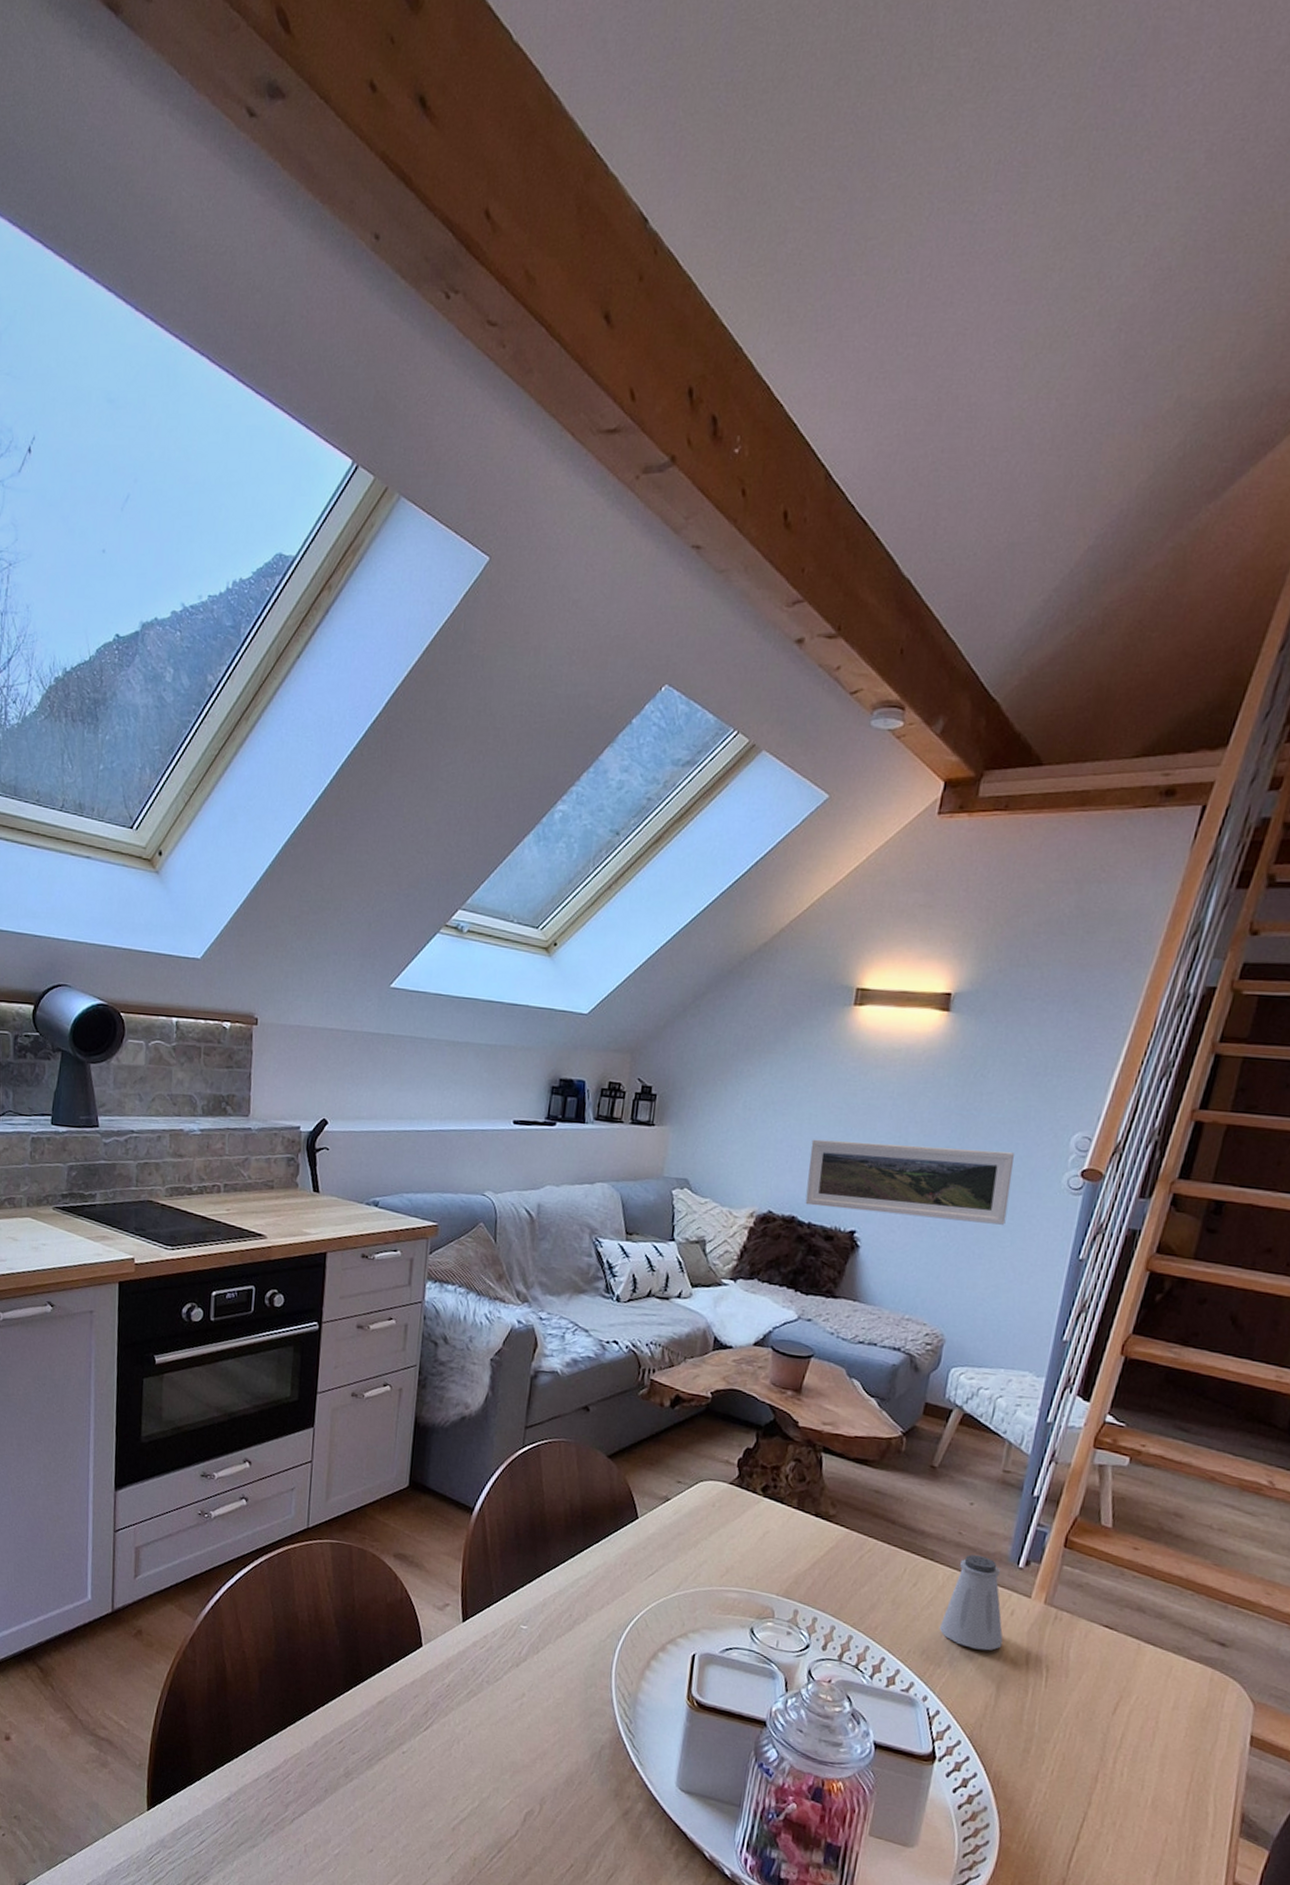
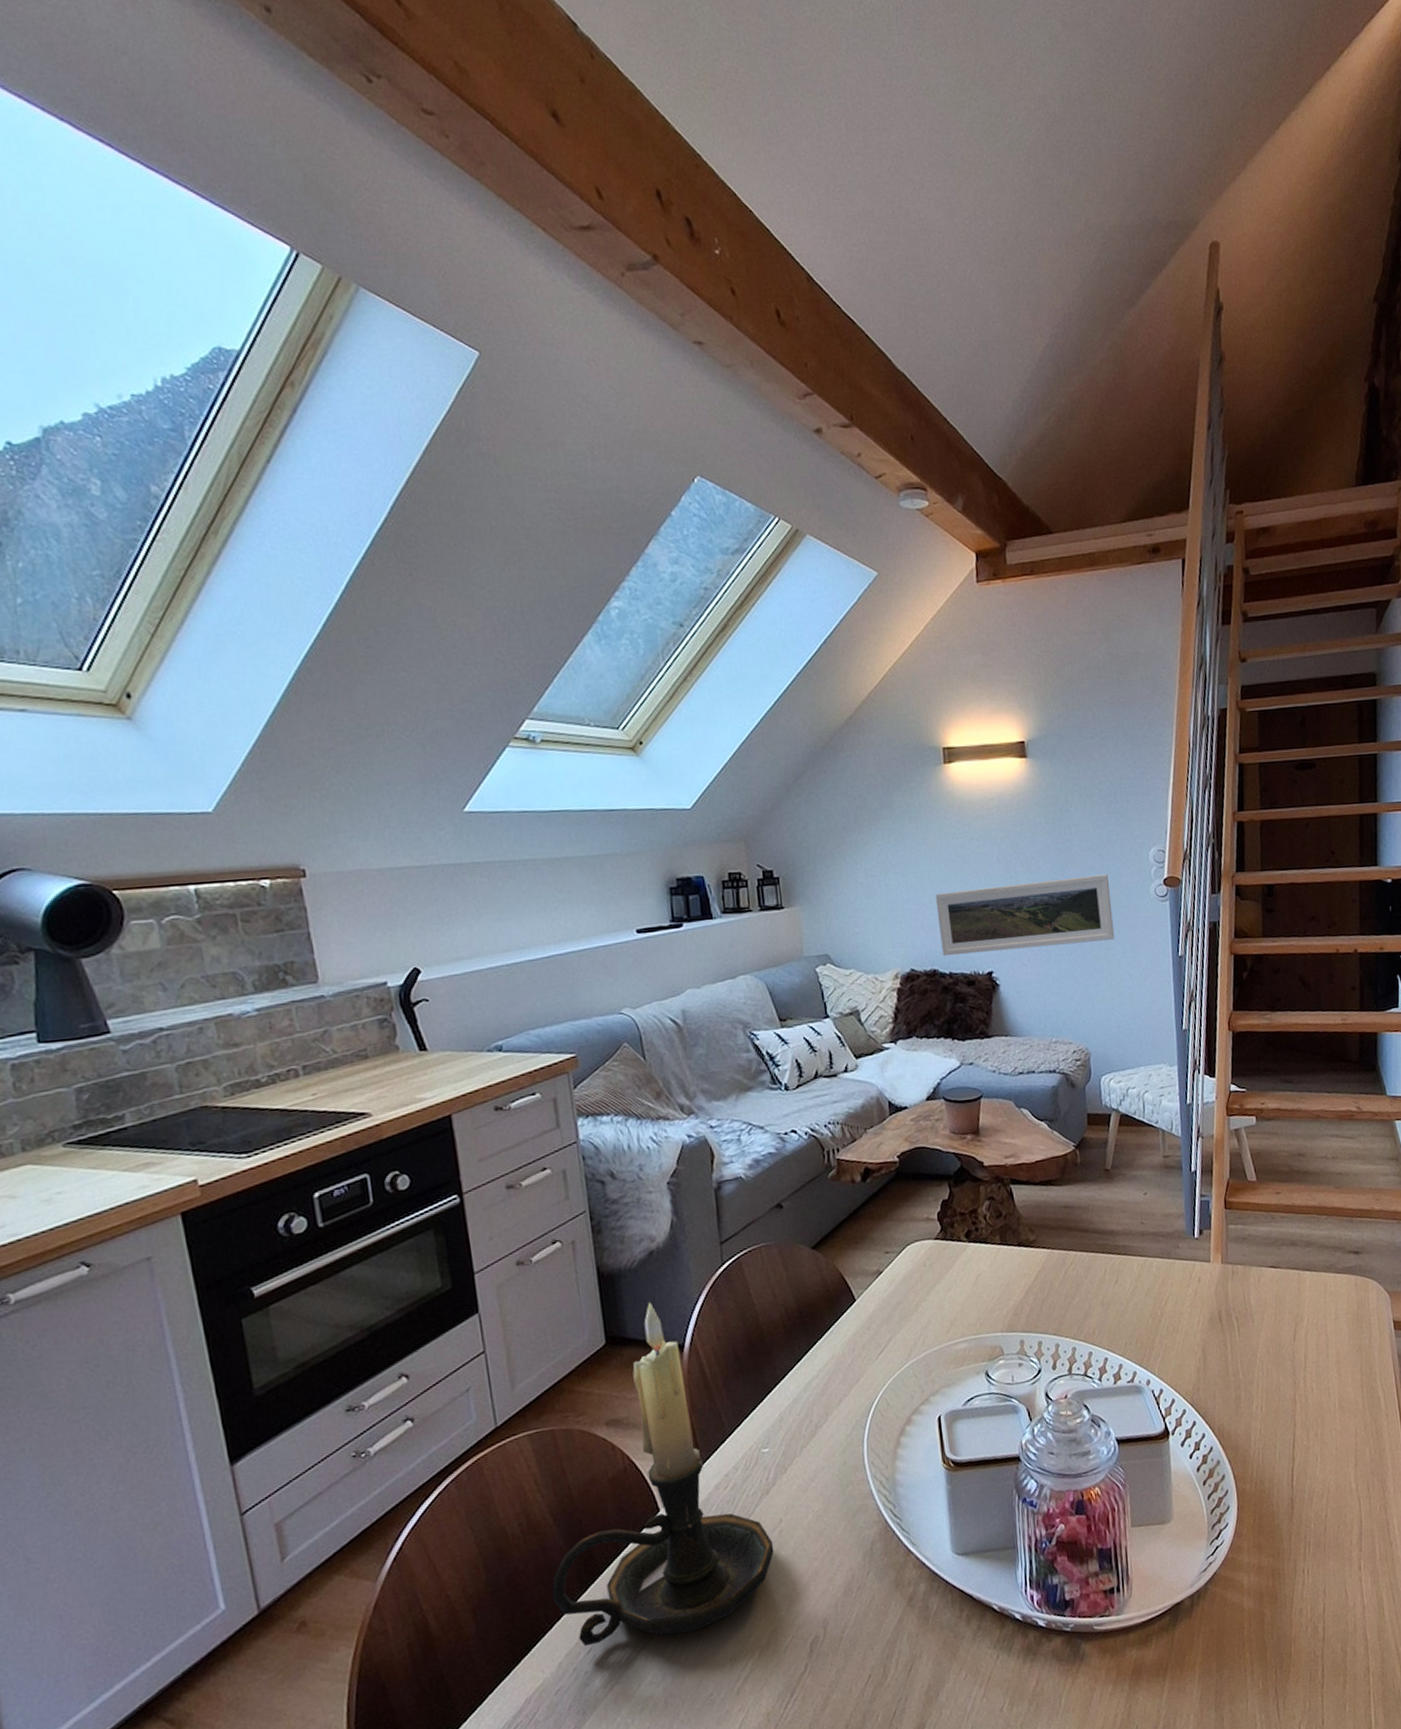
candle holder: none [321,1461,513,1761] -> present [552,1302,774,1647]
saltshaker: present [939,1555,1003,1651] -> none [1145,1237,1198,1324]

